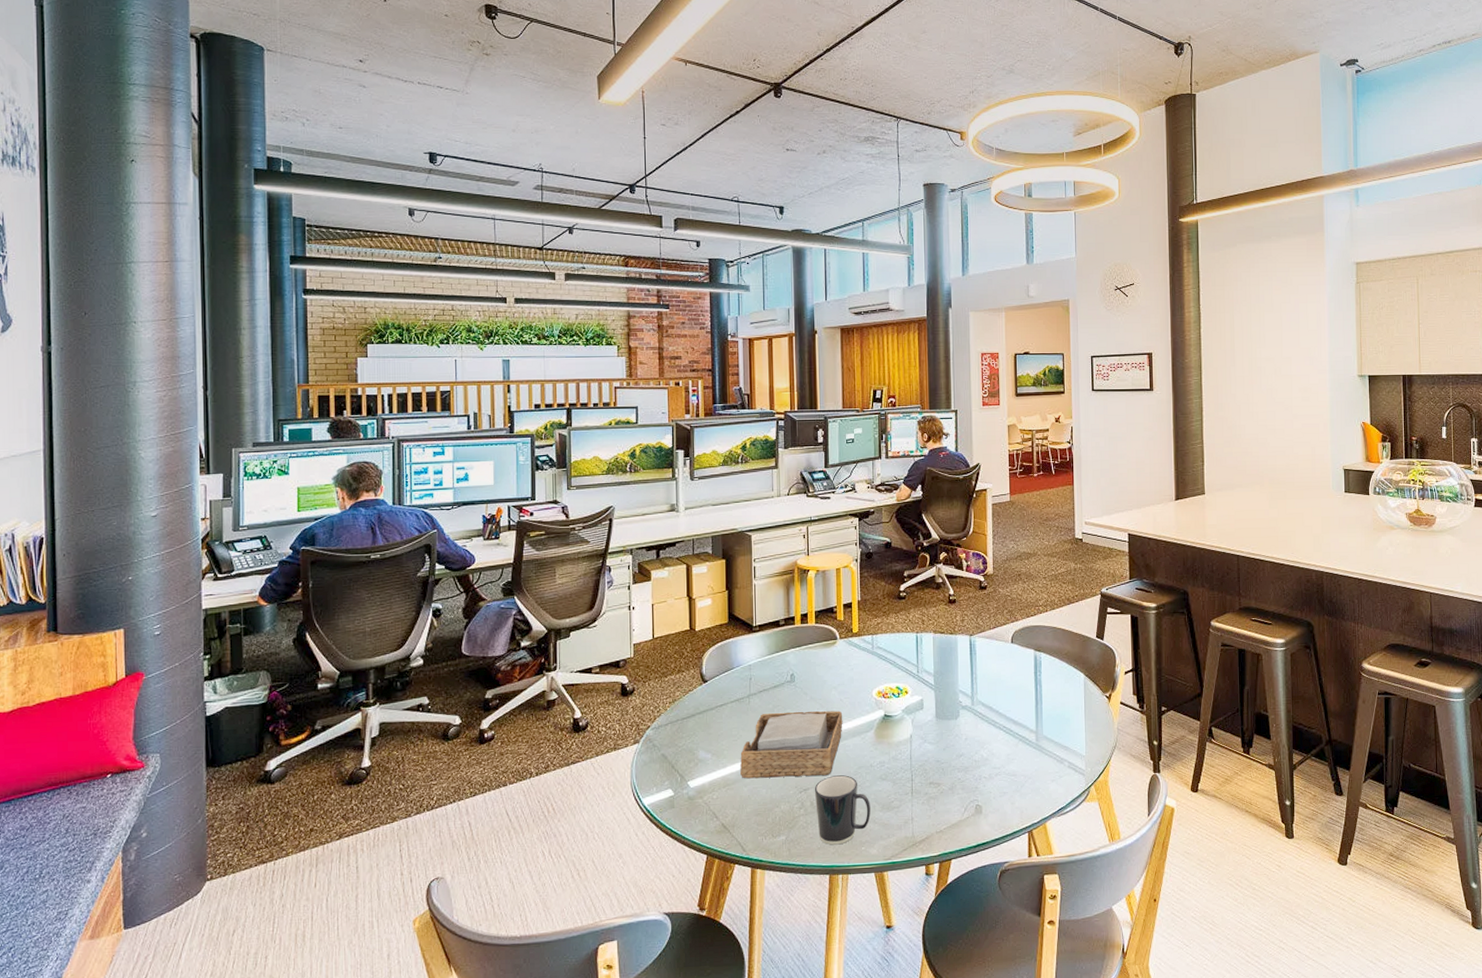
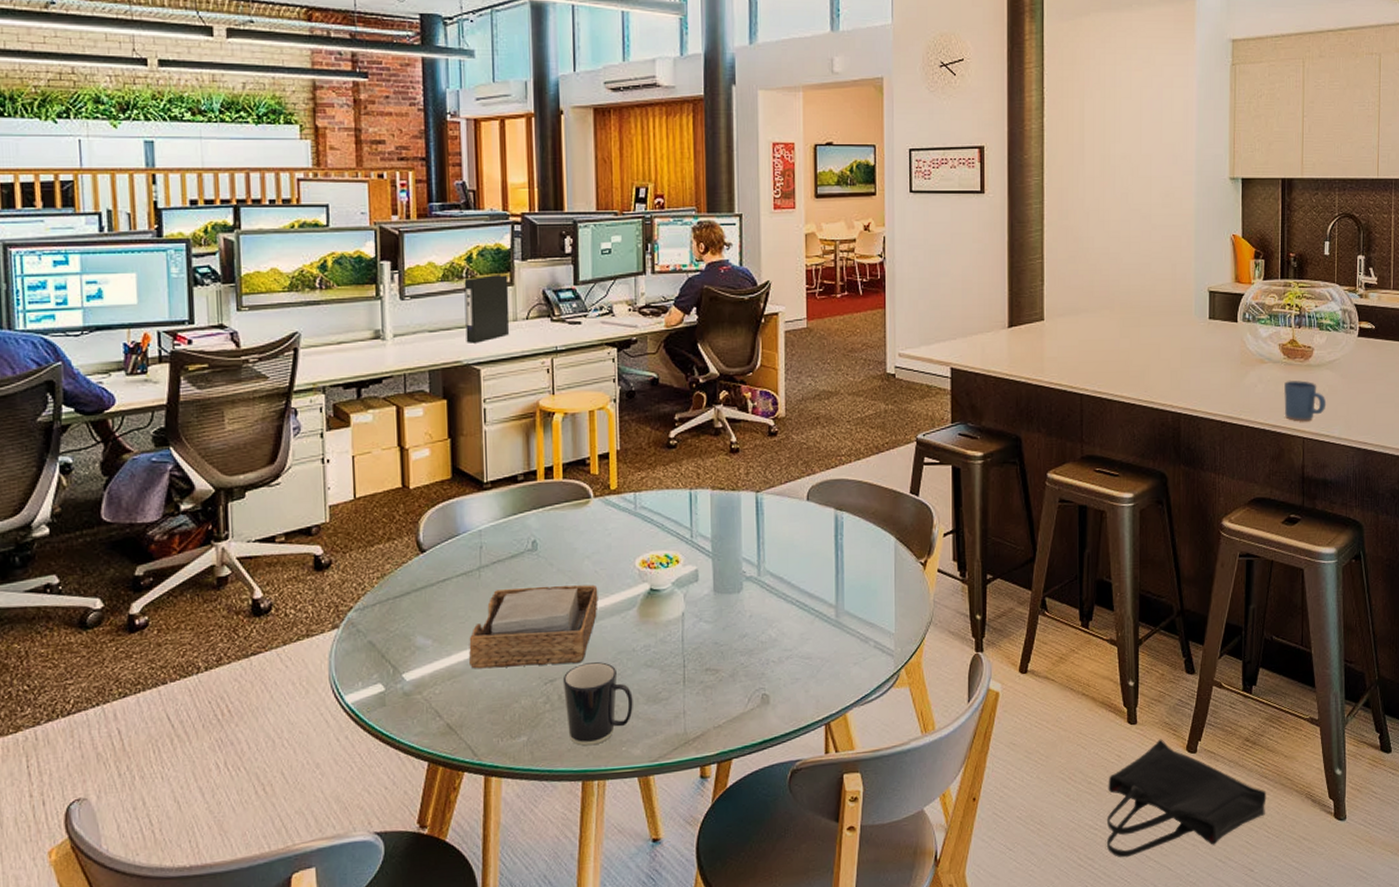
binder: none [740,460,775,514] -> present [464,275,510,343]
tote bag: none [1270,852,1411,957] -> present [1106,739,1267,858]
mug: none [1412,543,1449,579] -> present [1284,380,1327,422]

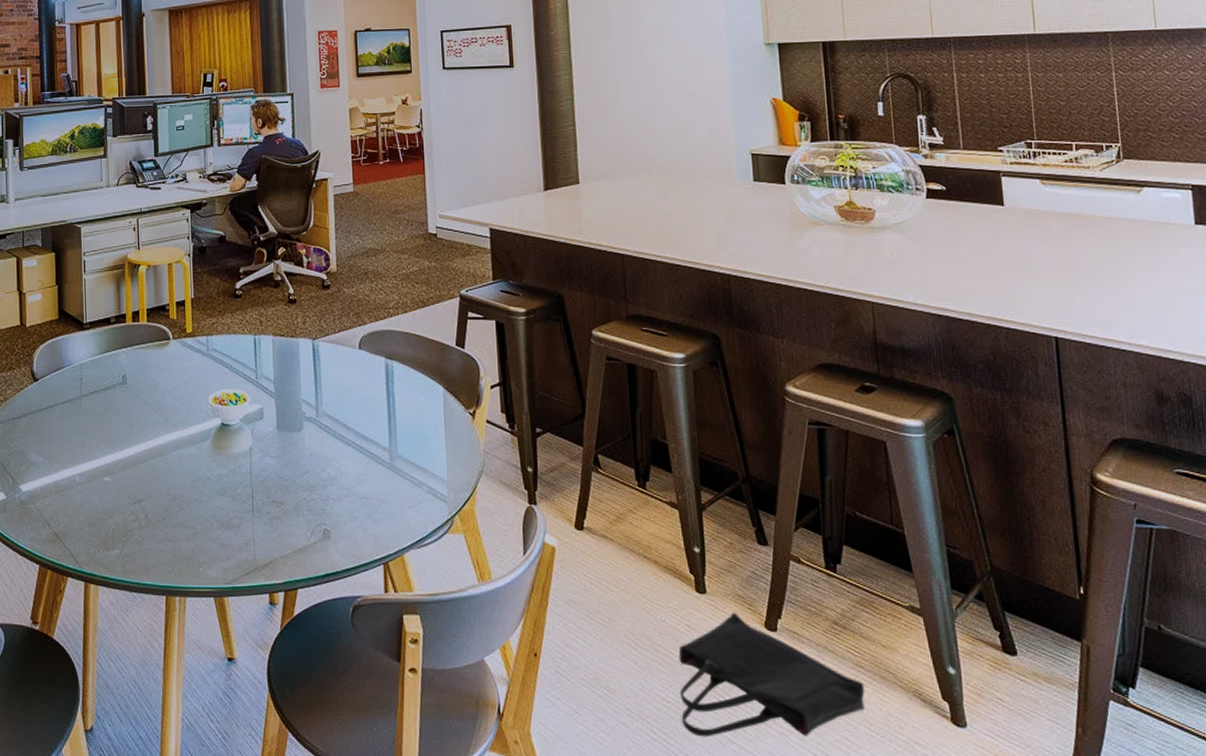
binder: present [464,275,510,343] -> none [68,149,104,206]
napkin holder: present [469,584,599,669] -> none [72,416,178,487]
mug: present [562,662,633,746] -> none [148,487,209,564]
mug: present [1284,380,1327,422] -> none [845,242,896,286]

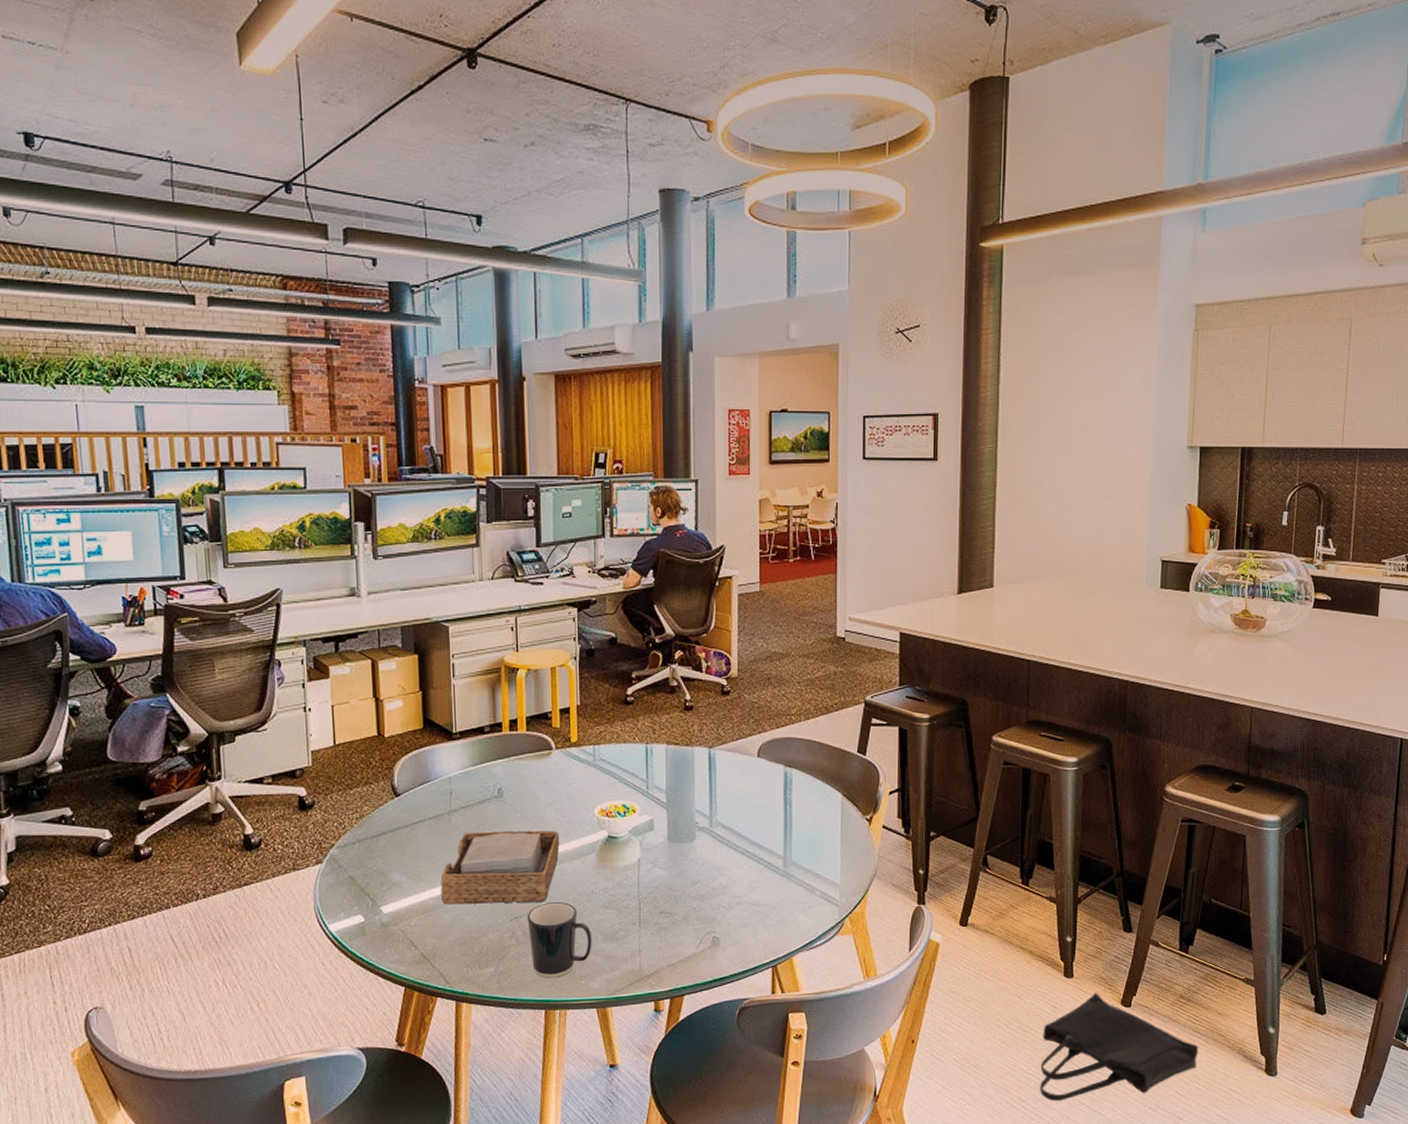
napkin holder: none [72,416,178,487] -> present [440,830,560,905]
mug: none [148,487,209,564] -> present [527,902,592,978]

